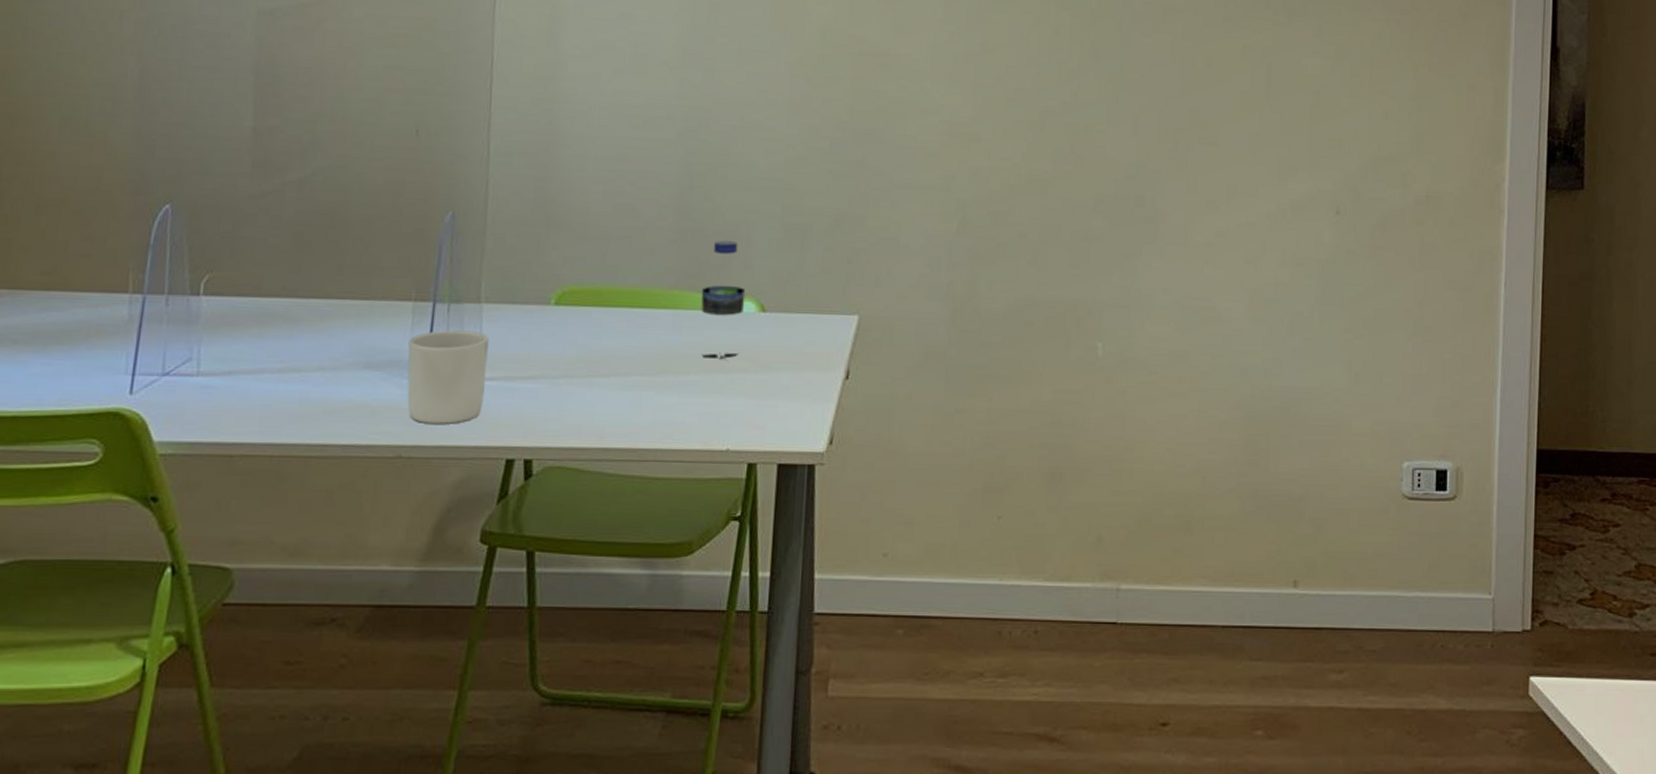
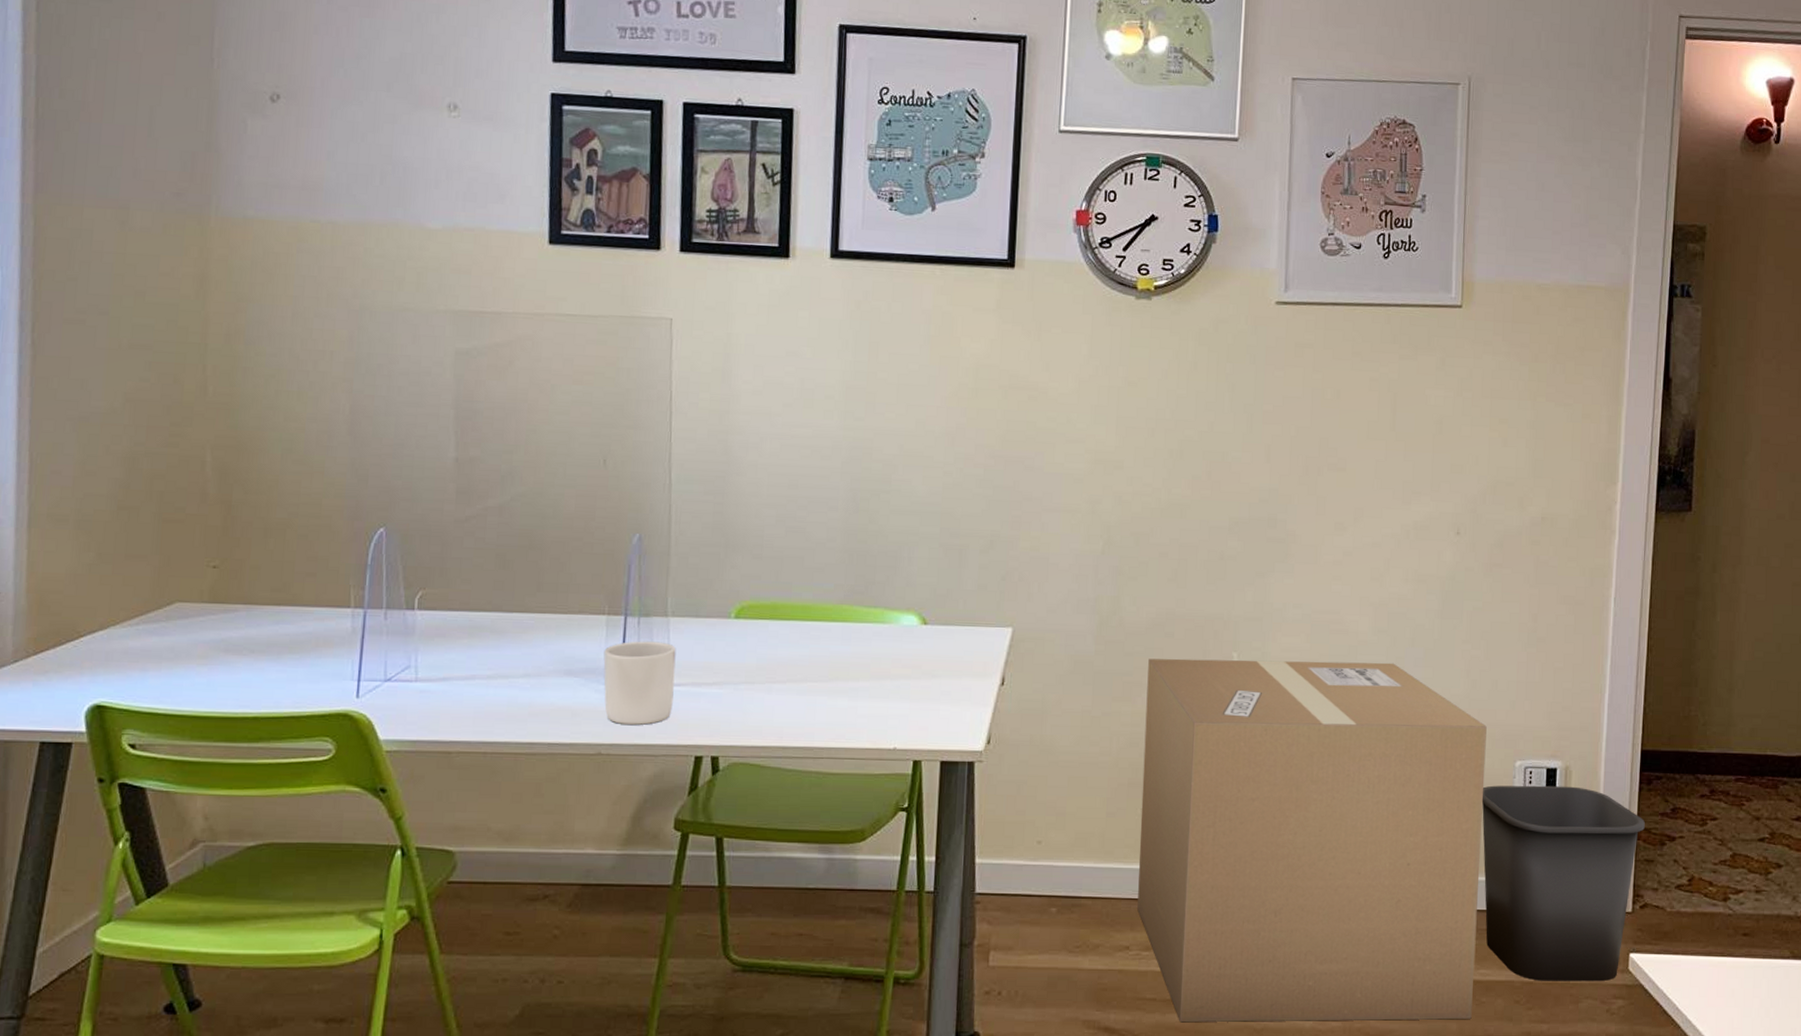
water bottle: present [701,240,746,360] -> none [867,559,909,668]
cardboard box: none [992,349,1371,760] -> present [1137,658,1487,1023]
waste bin: none [1367,489,1543,709] -> present [1481,785,1645,982]

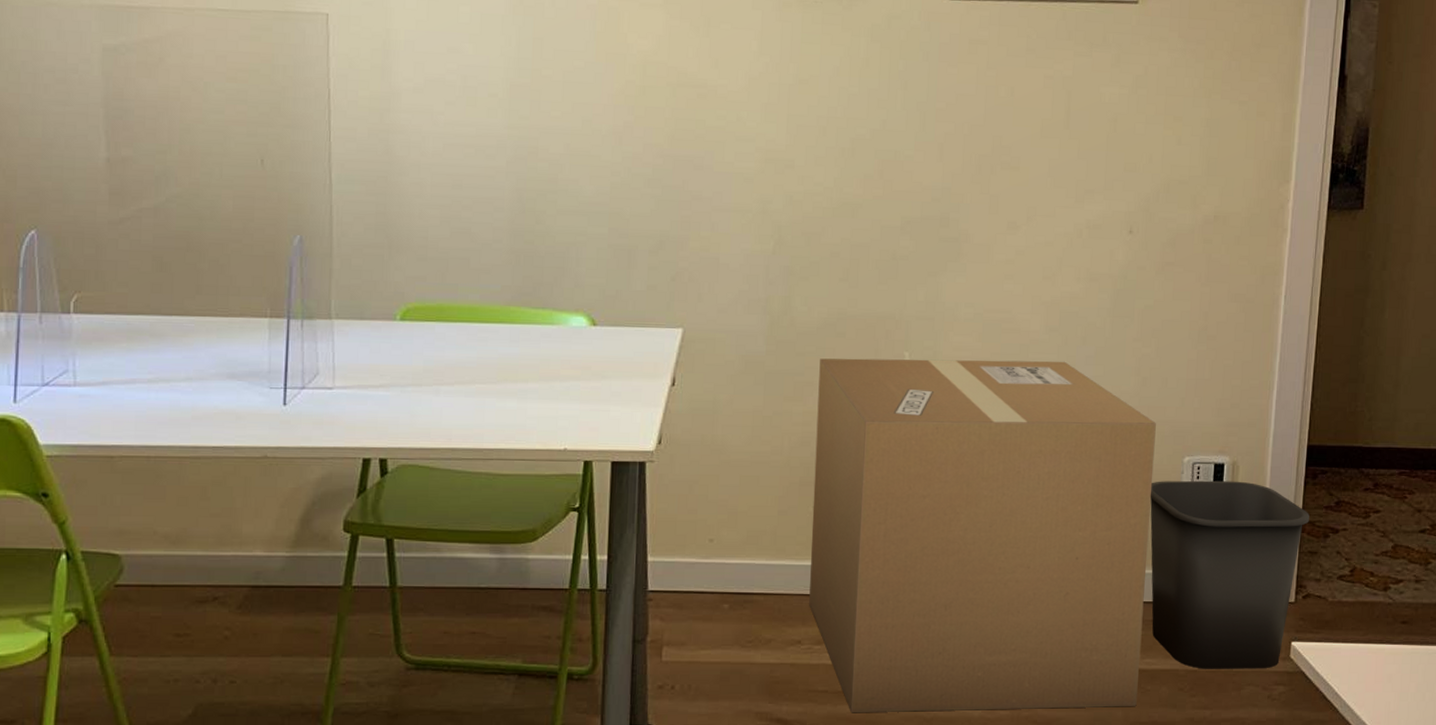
mug: present [603,641,676,726] -> none [267,343,341,429]

